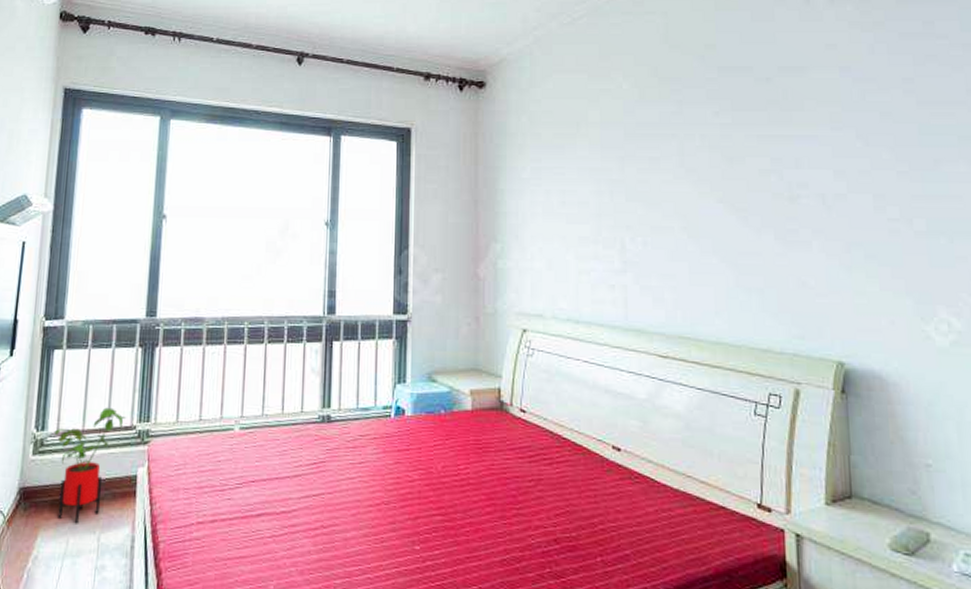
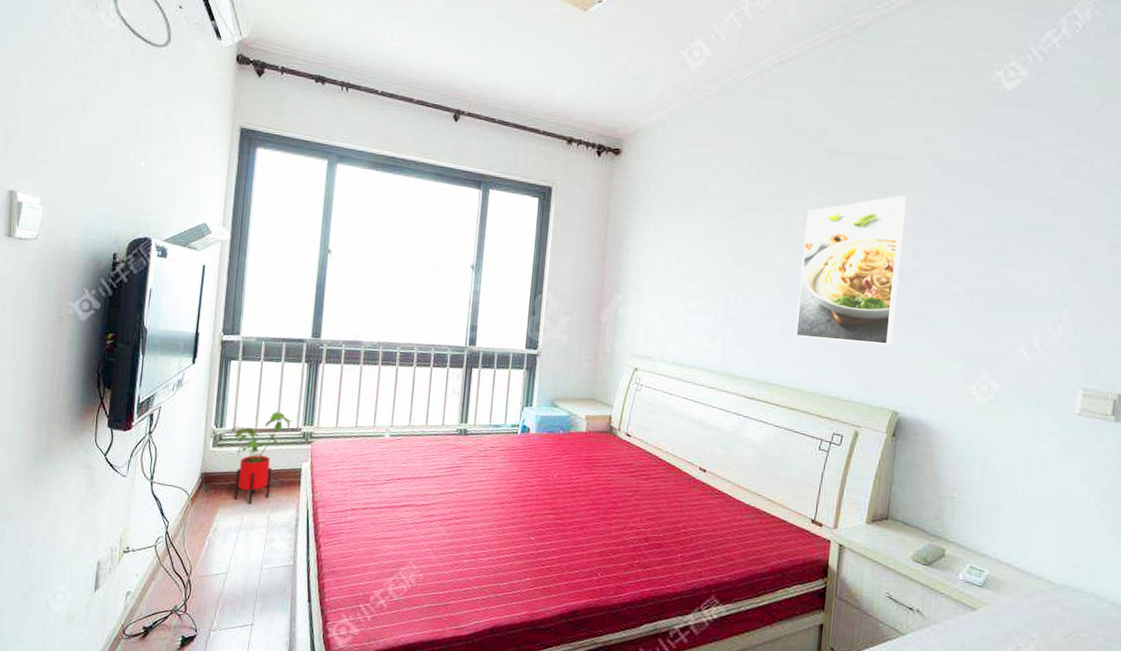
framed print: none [703,110,825,284] -> present [796,195,907,346]

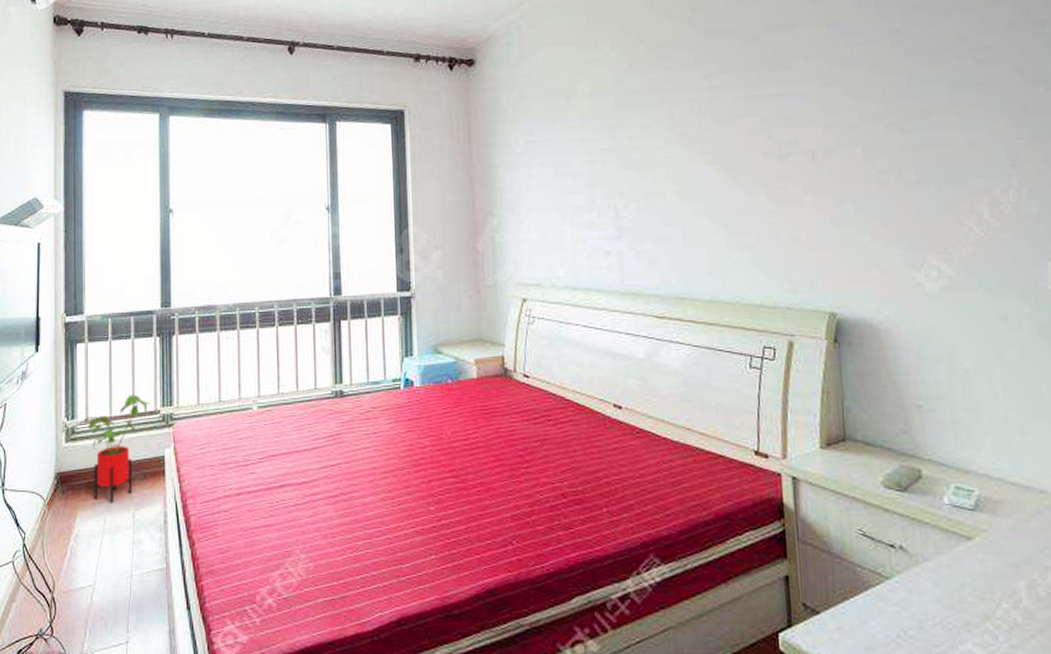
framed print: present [796,195,907,346] -> none [692,67,816,240]

